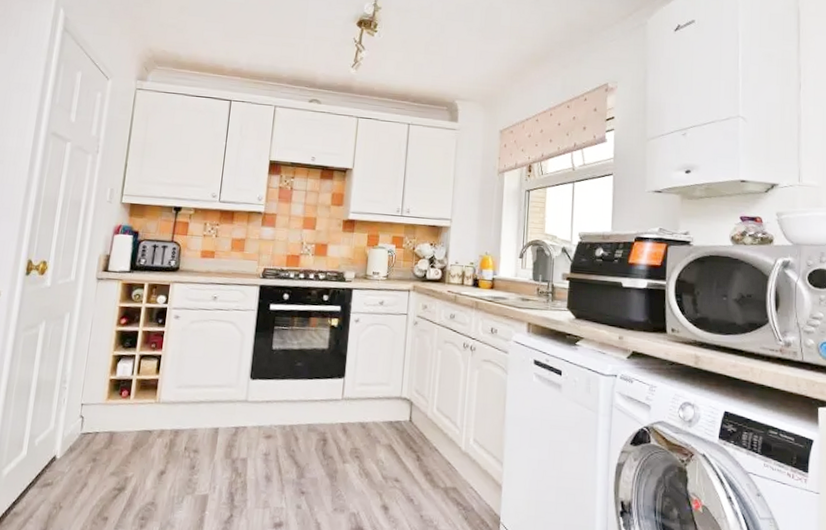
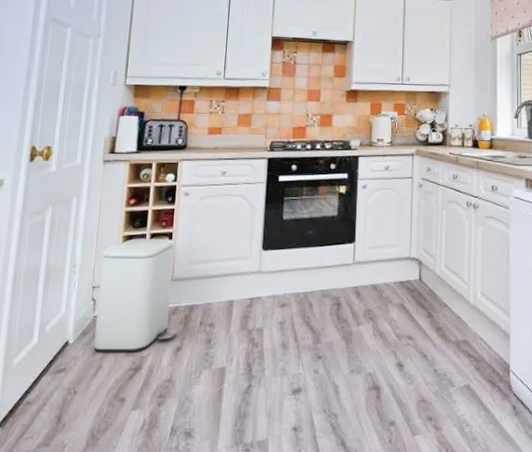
pedal bin: none [80,358,164,473] -> present [93,238,178,353]

